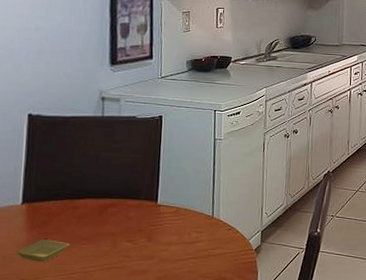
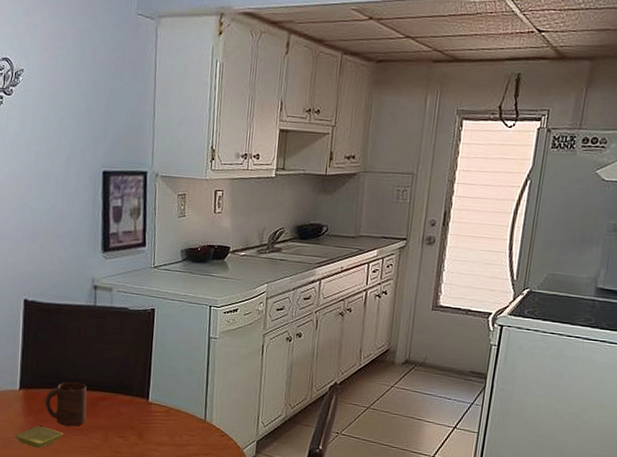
cup: none [49,191,95,236] -> present [44,381,87,427]

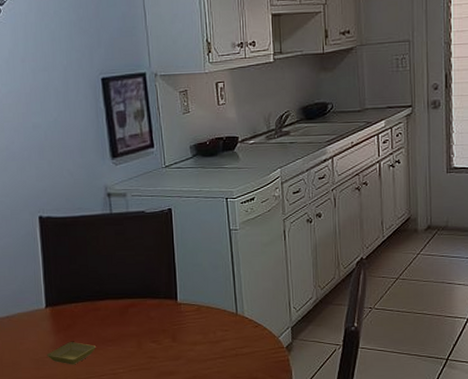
cup: present [44,381,87,427] -> none [73,292,117,338]

